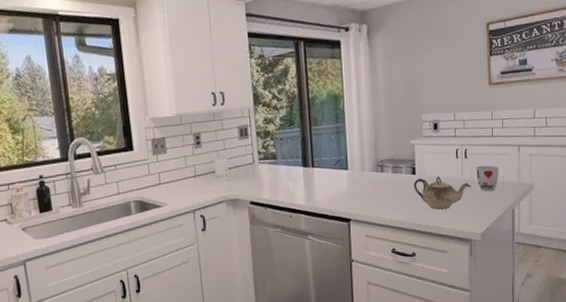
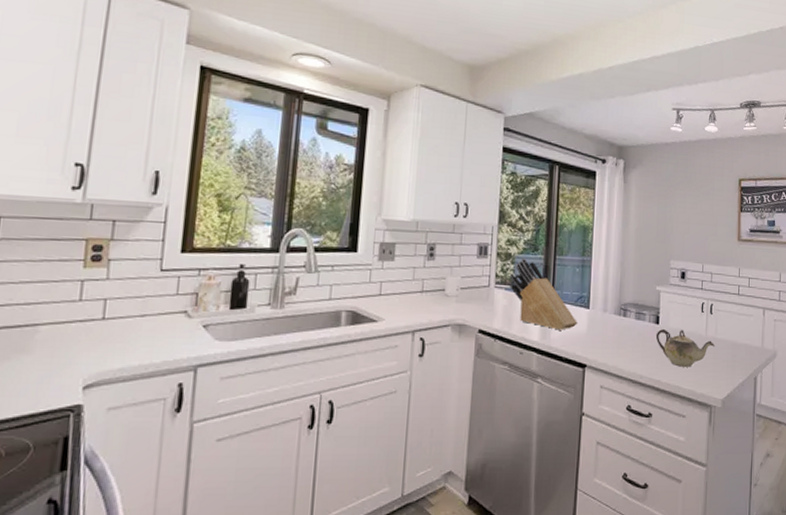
knife block: none [270,134,338,193] -> present [509,259,578,330]
cup: present [475,165,499,192] -> none [720,325,744,354]

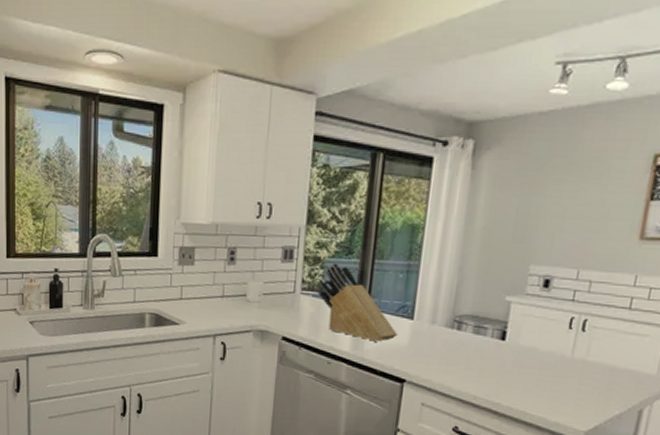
teapot: present [655,328,715,367] -> none [499,345,583,392]

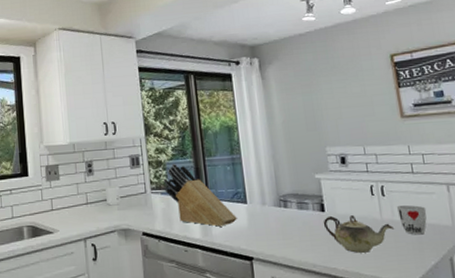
teapot: none [499,345,583,392] -> present [323,215,394,253]
cup: none [593,345,632,381] -> present [396,205,427,235]

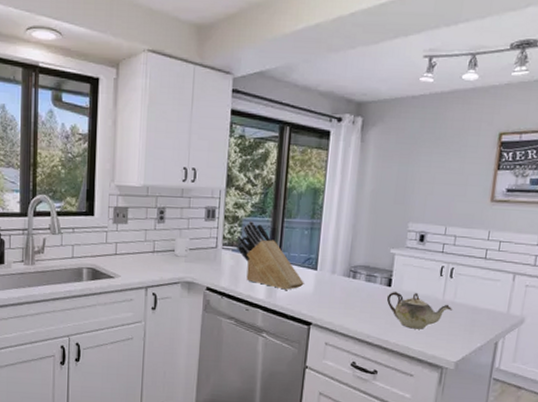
cup: present [396,205,427,235] -> none [460,289,488,318]

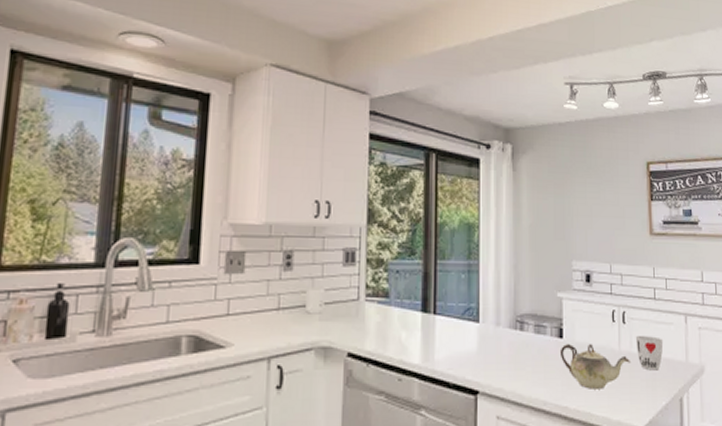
knife block: present [236,221,304,290] -> none [382,265,466,350]
cup: none [460,289,488,318] -> present [635,336,664,371]

